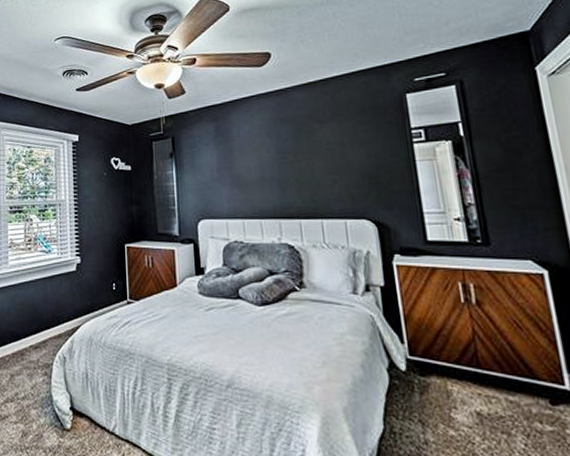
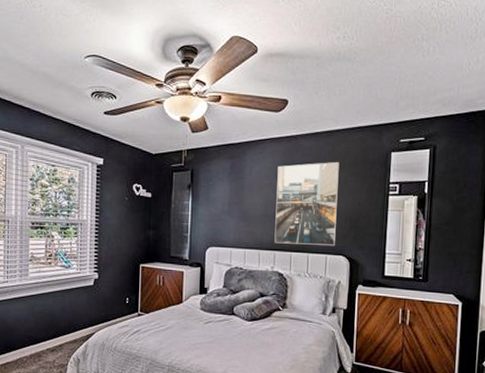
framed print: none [269,112,354,210] -> present [274,162,339,246]

